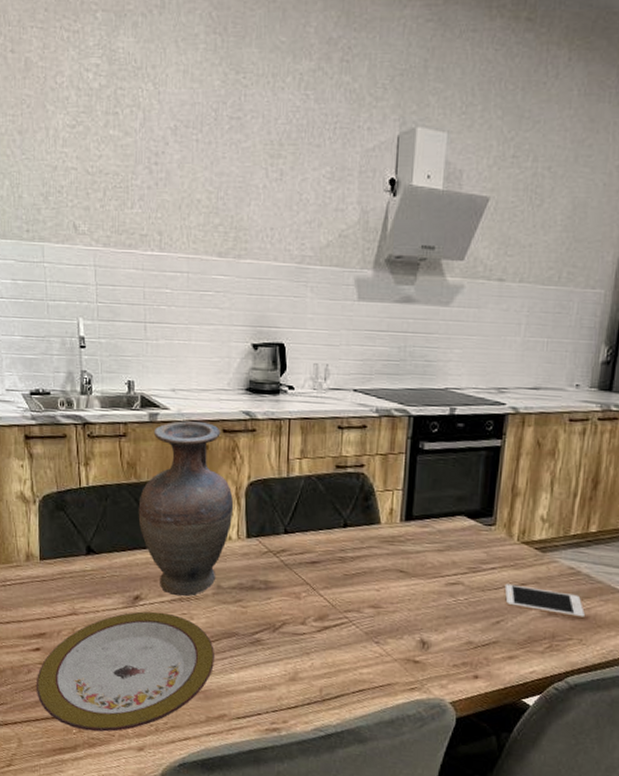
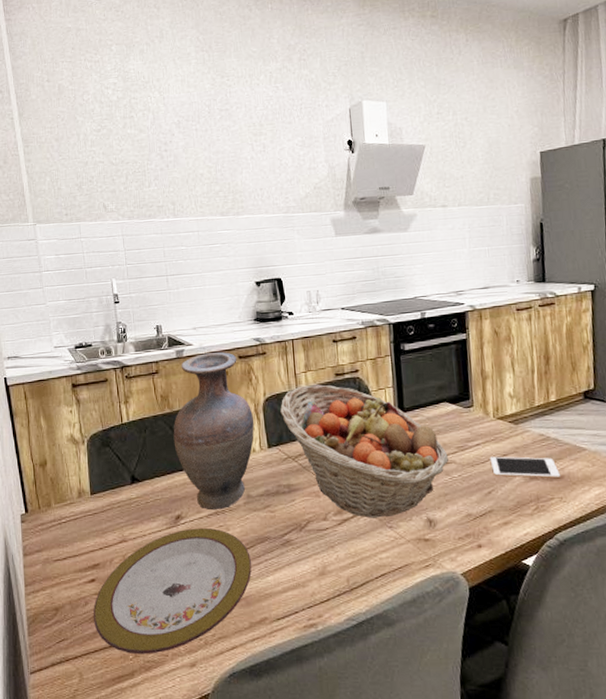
fruit basket: none [264,474,456,632] -> present [279,384,448,518]

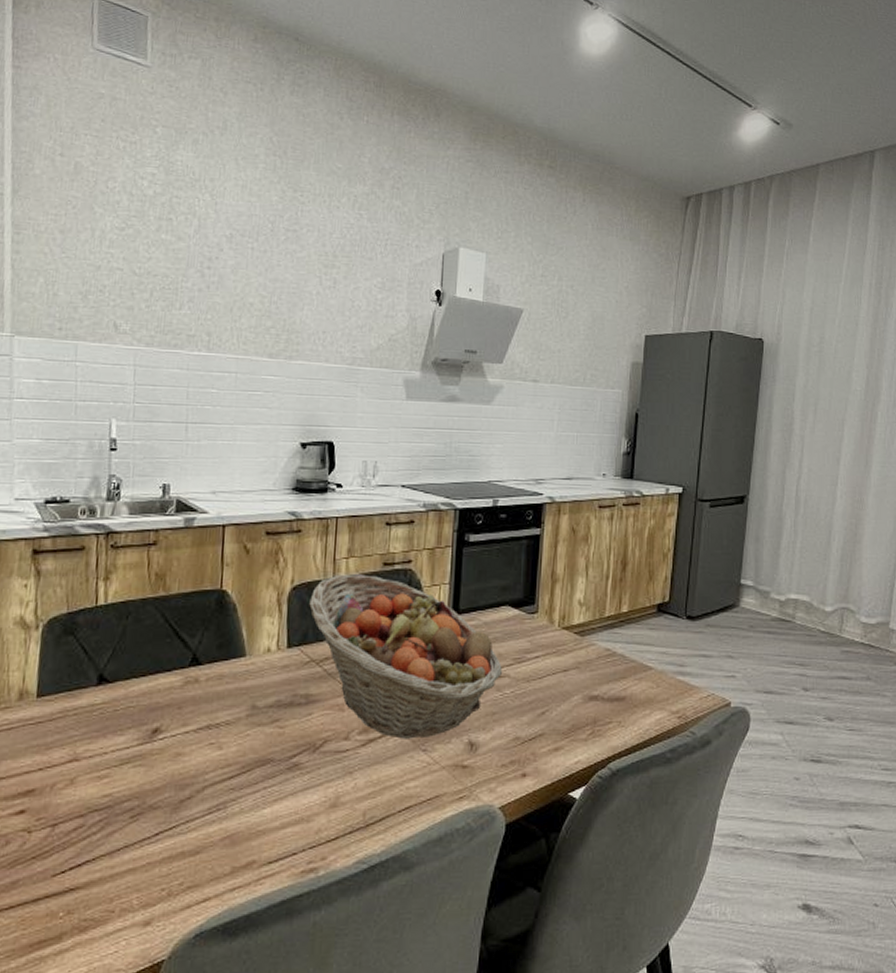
plate: present [93,527,252,655] -> none [15,745,245,911]
vase: present [173,351,255,511] -> none [164,523,275,723]
cell phone: present [489,456,560,479] -> none [548,671,622,700]

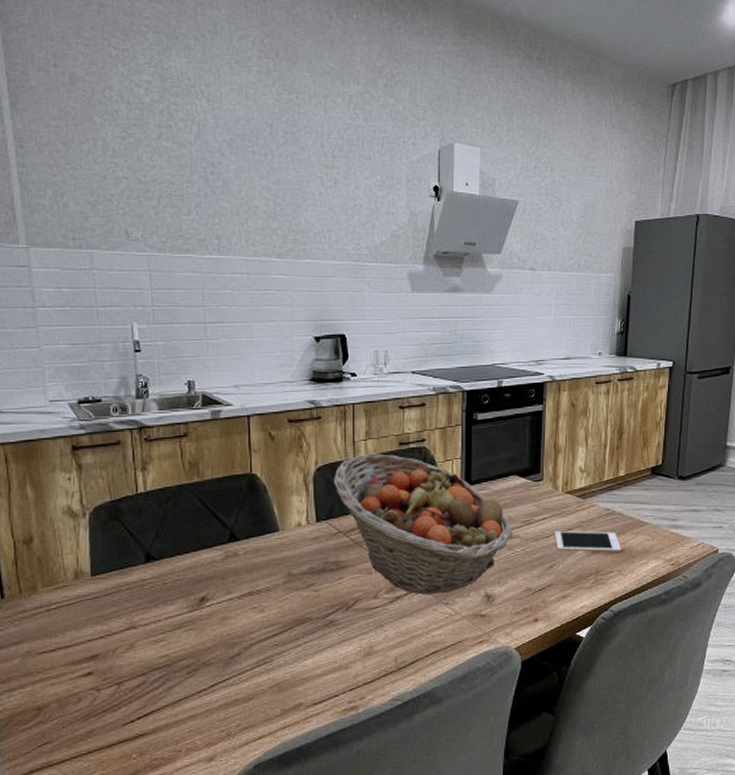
cell phone: none [548,671,622,700] -> present [554,530,621,552]

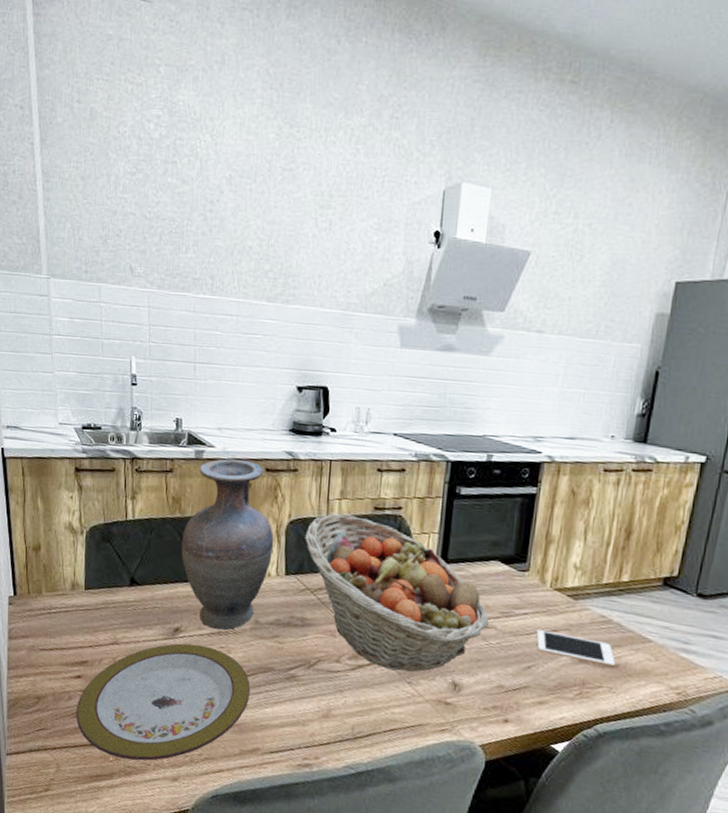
plate: none [89,610,288,753] -> present [76,643,250,761]
vase: none [202,413,302,591] -> present [181,458,274,630]

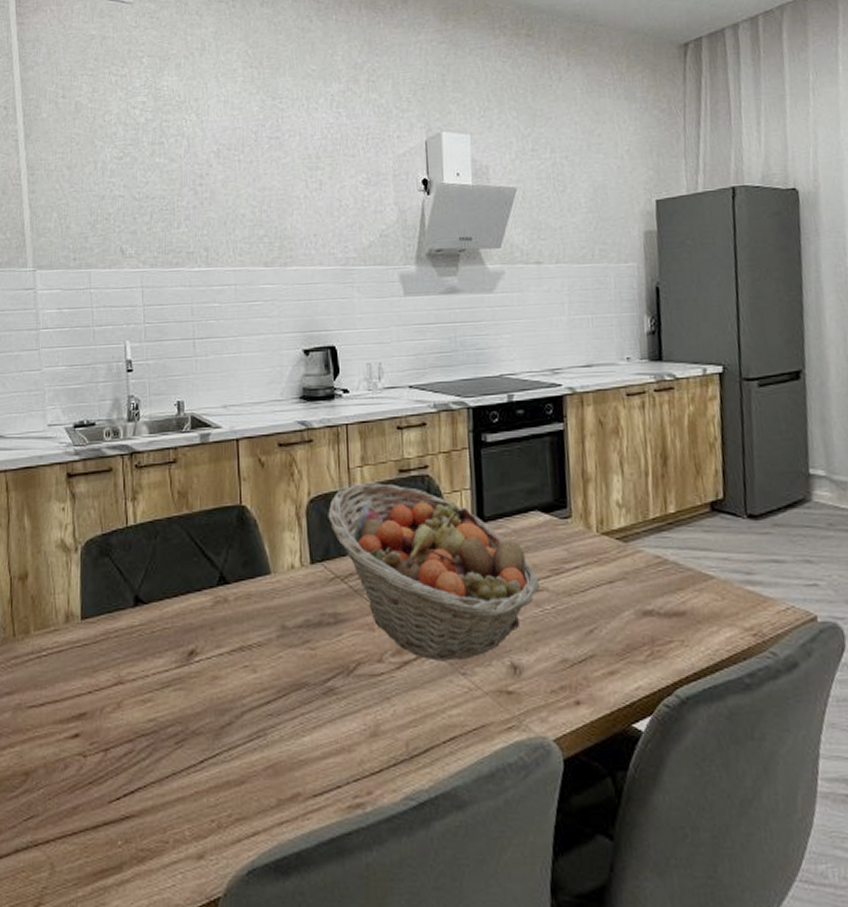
plate: present [76,643,250,761] -> none [74,668,283,840]
vase: present [181,458,274,630] -> none [191,436,295,645]
cell phone: present [536,629,615,667] -> none [591,583,681,615]

